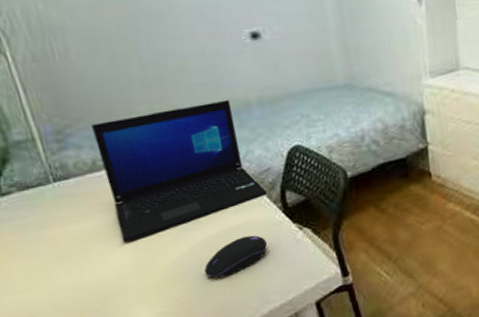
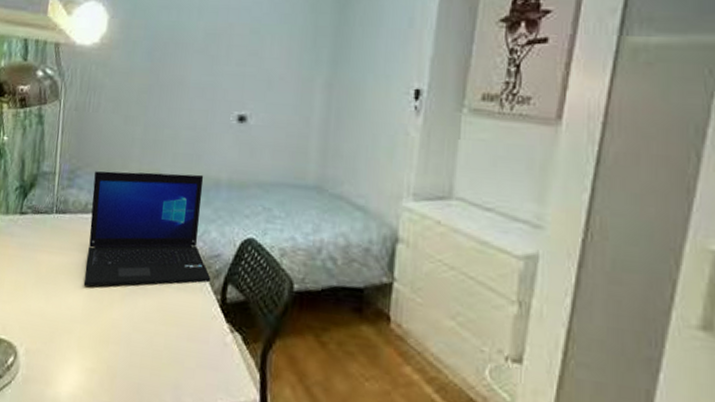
computer mouse: present [204,235,268,279] -> none [135,318,197,357]

